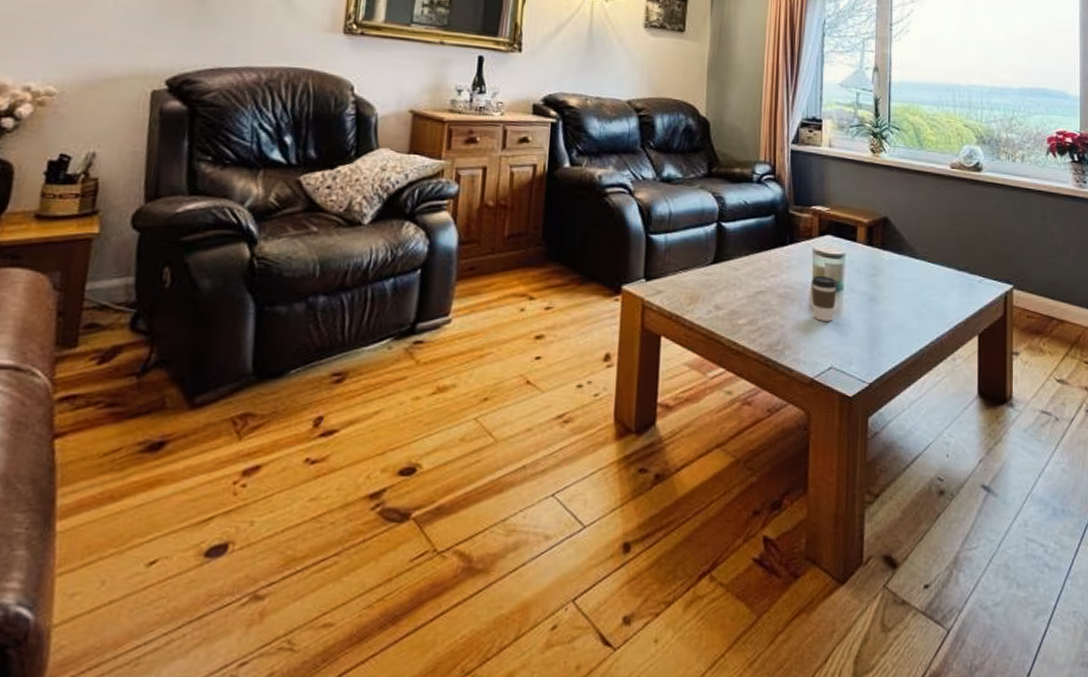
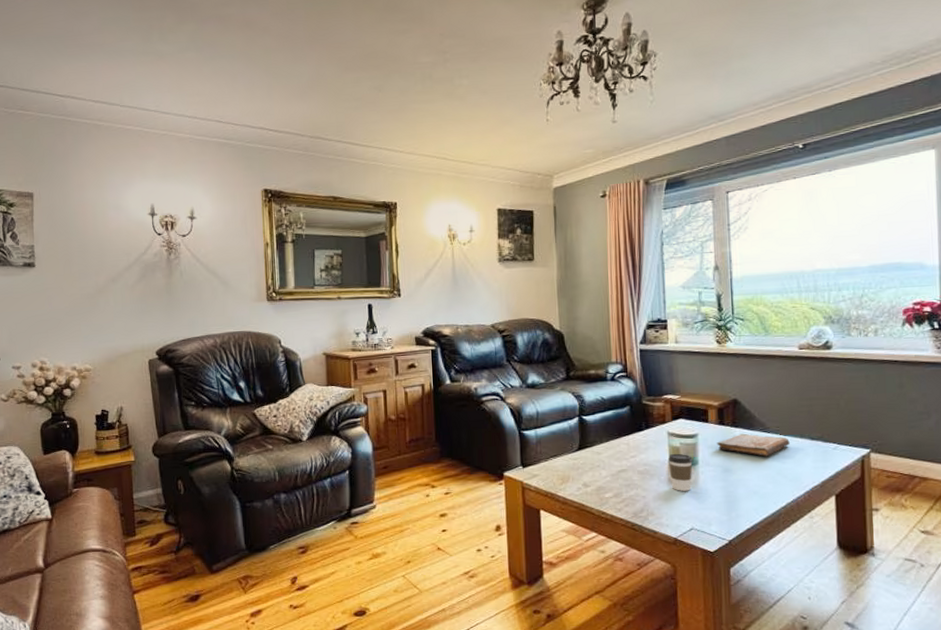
book: none [864,257,937,286] -> present [717,433,790,457]

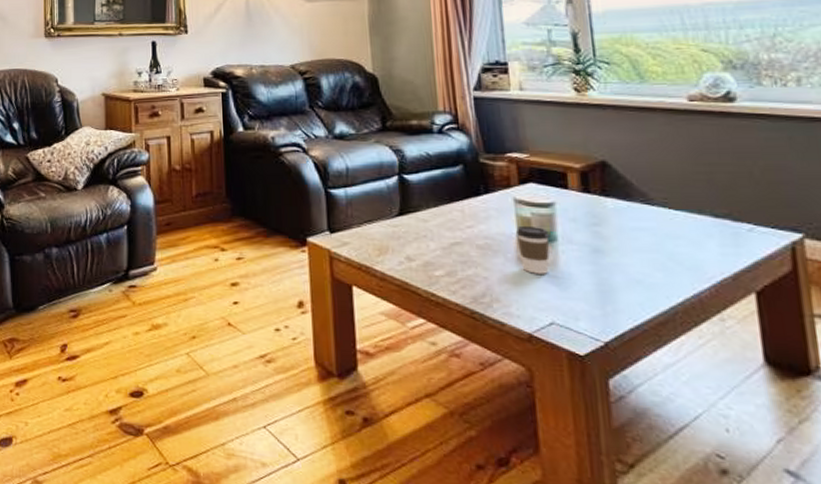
book: present [717,433,790,457] -> none [581,204,684,236]

